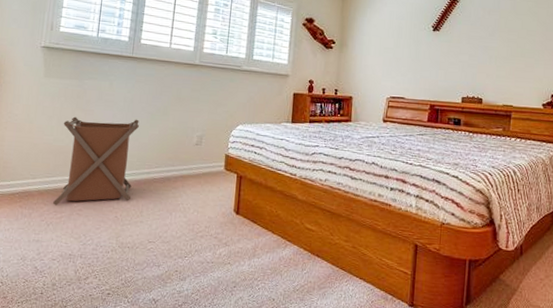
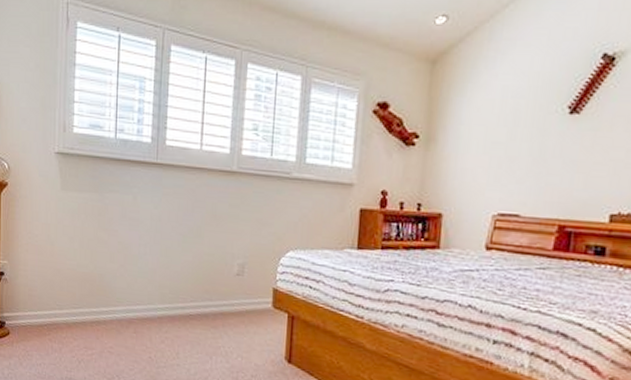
laundry basket: present [53,116,139,206] -> none [83,238,169,341]

